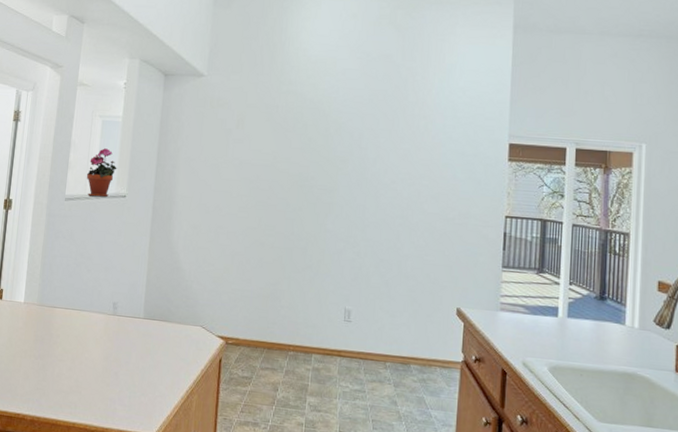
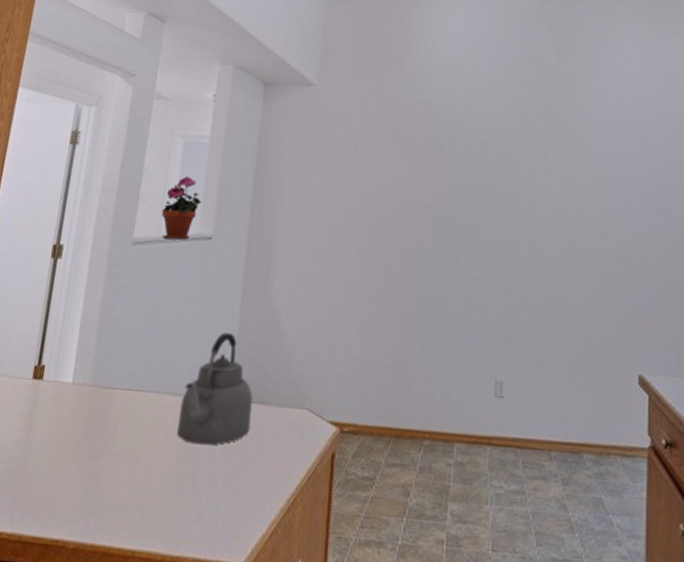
kettle: none [104,268,159,350] -> present [177,333,253,445]

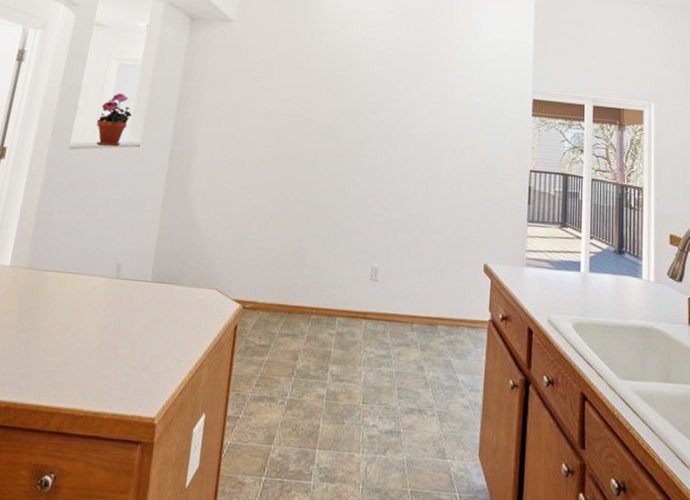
kettle: present [177,333,253,445] -> none [102,225,170,319]

